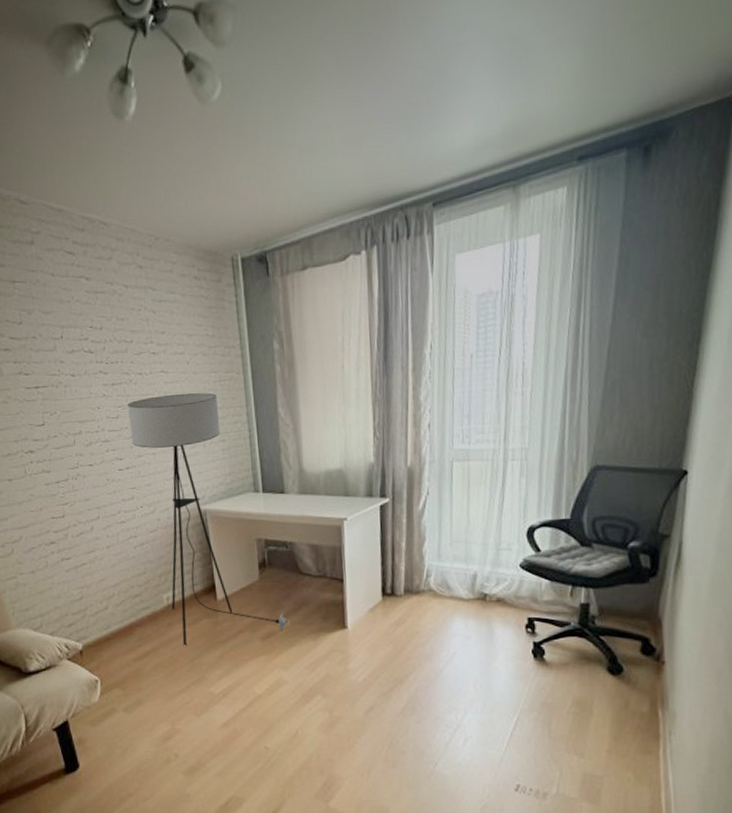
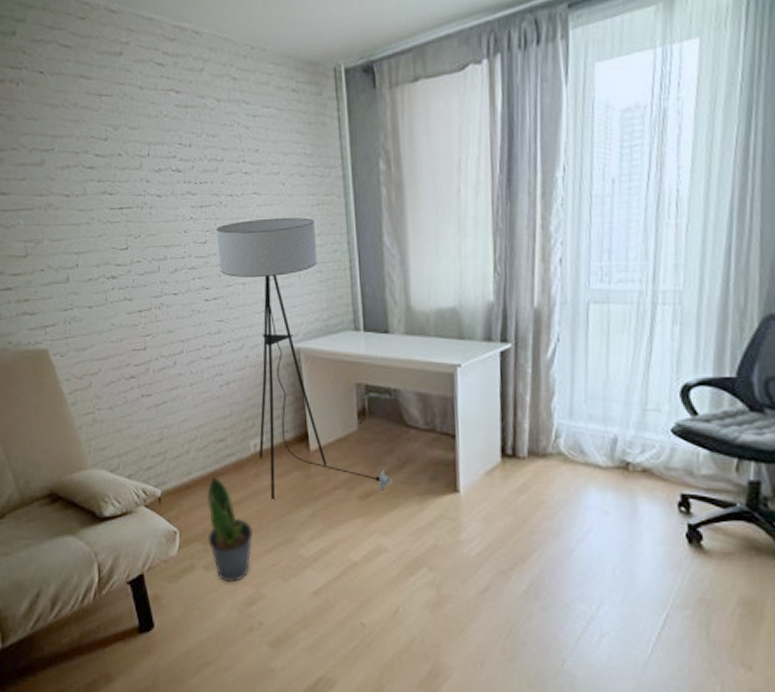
potted plant: none [125,628,168,722] -> present [207,476,253,583]

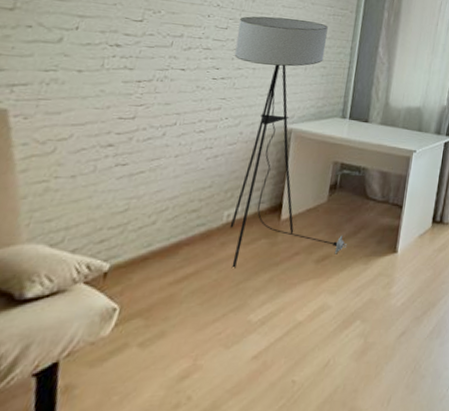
potted plant: present [207,476,253,583] -> none [151,246,205,359]

